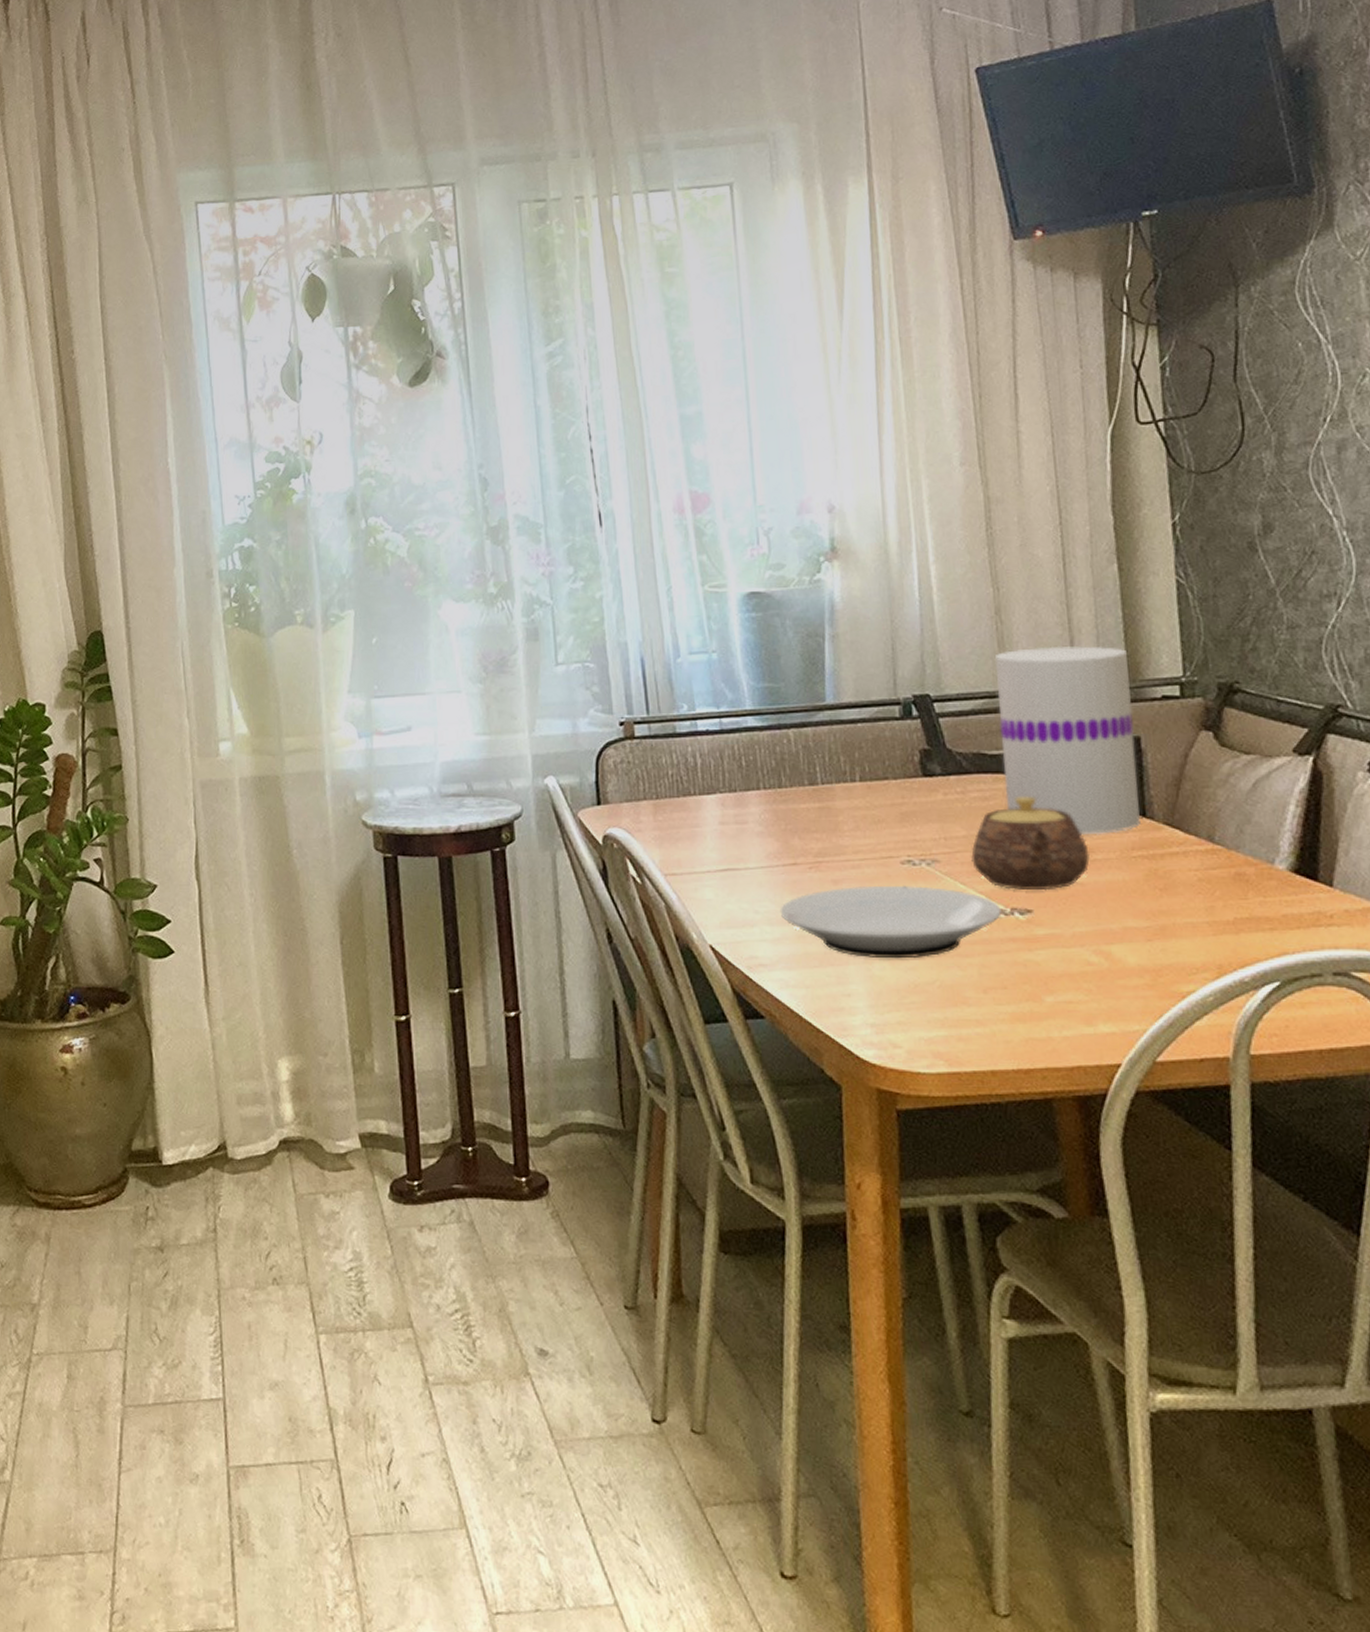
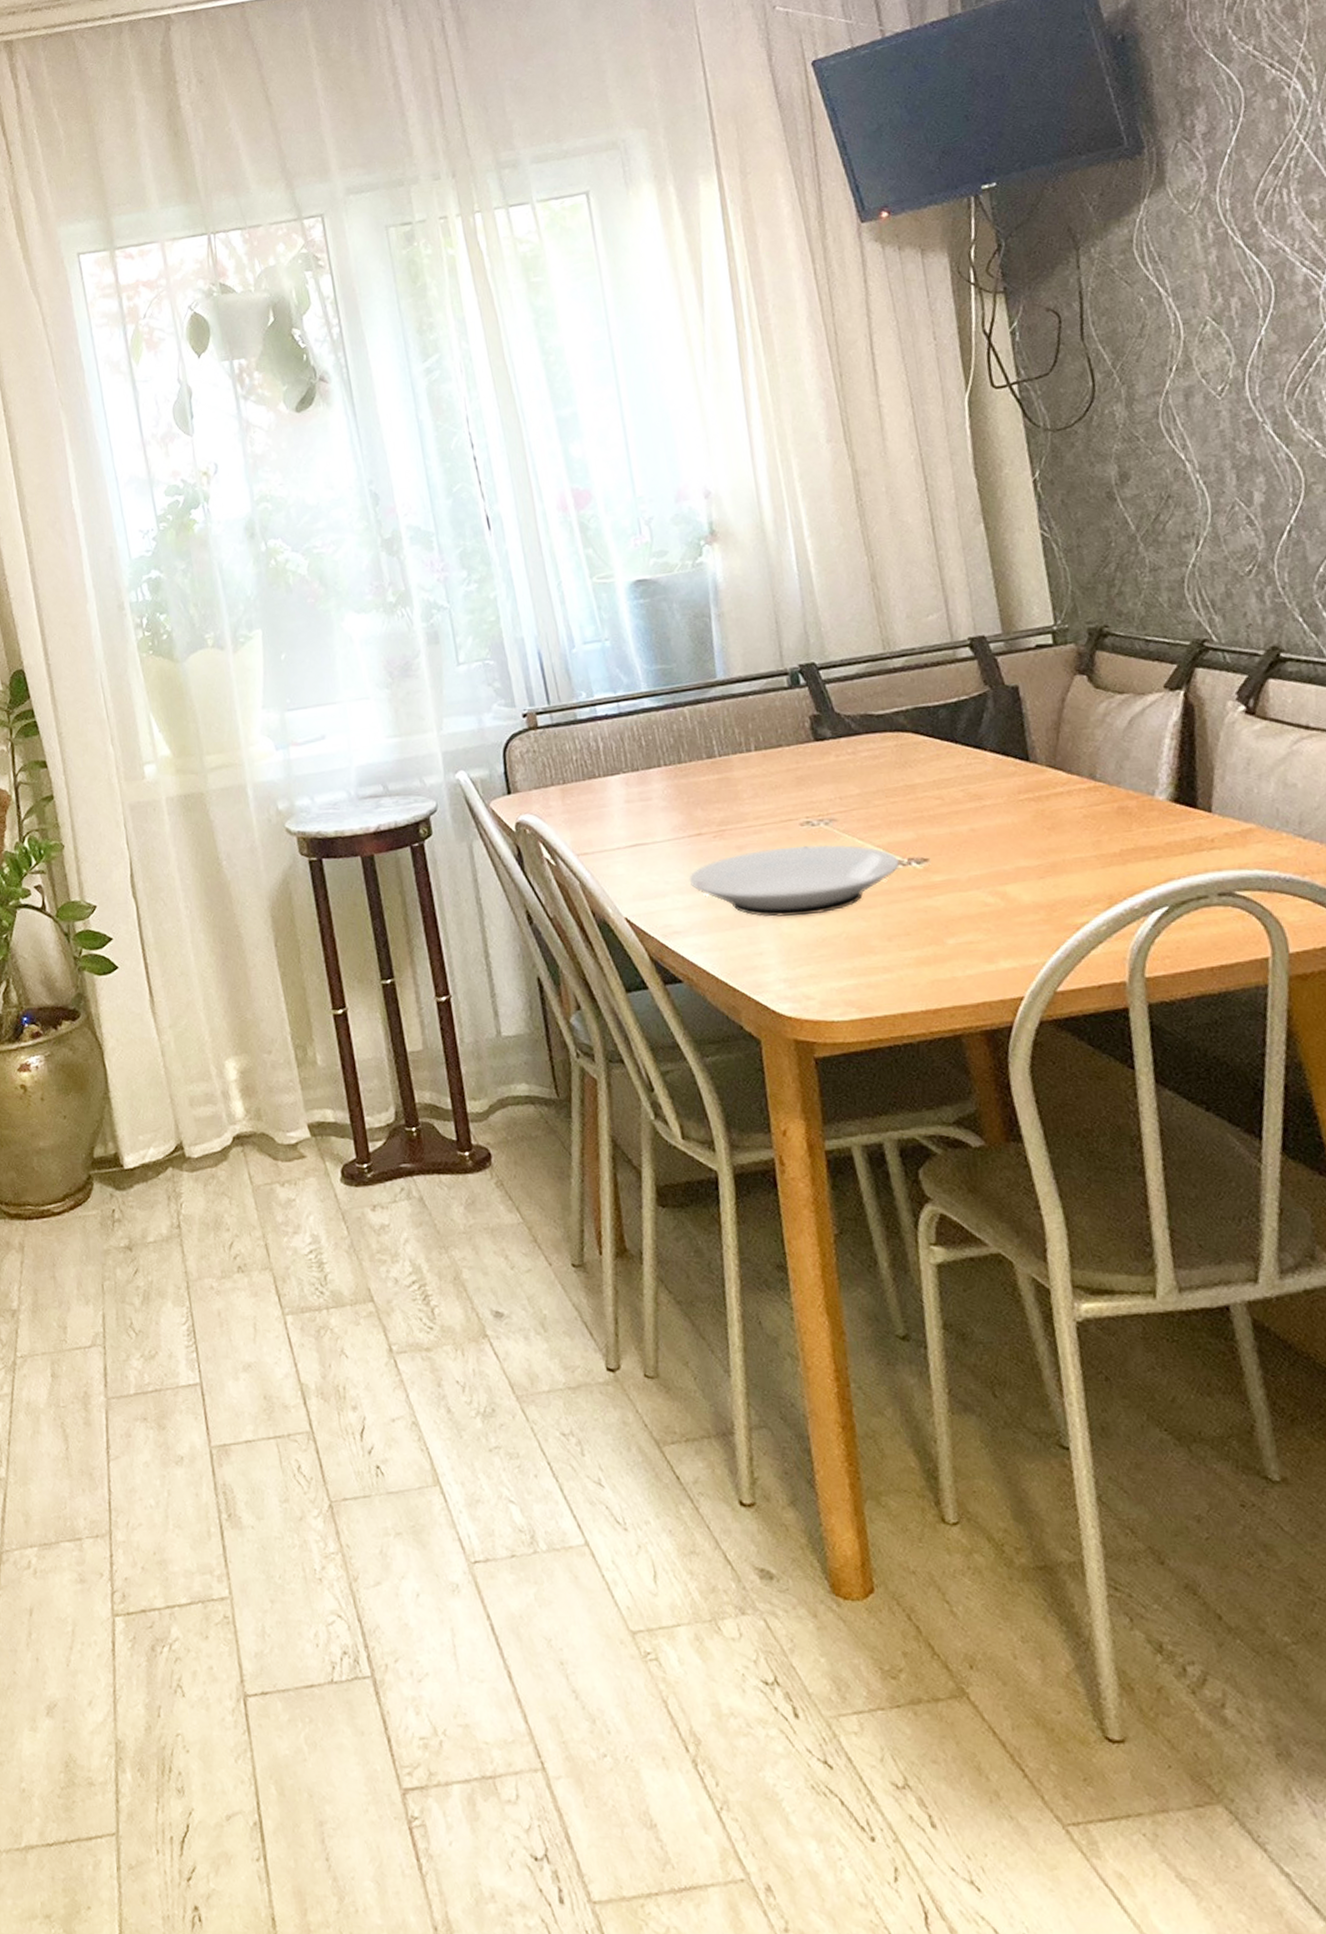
teapot: present [971,796,1091,891] -> none [866,751,980,841]
vase: present [994,645,1140,835] -> none [873,602,1025,783]

